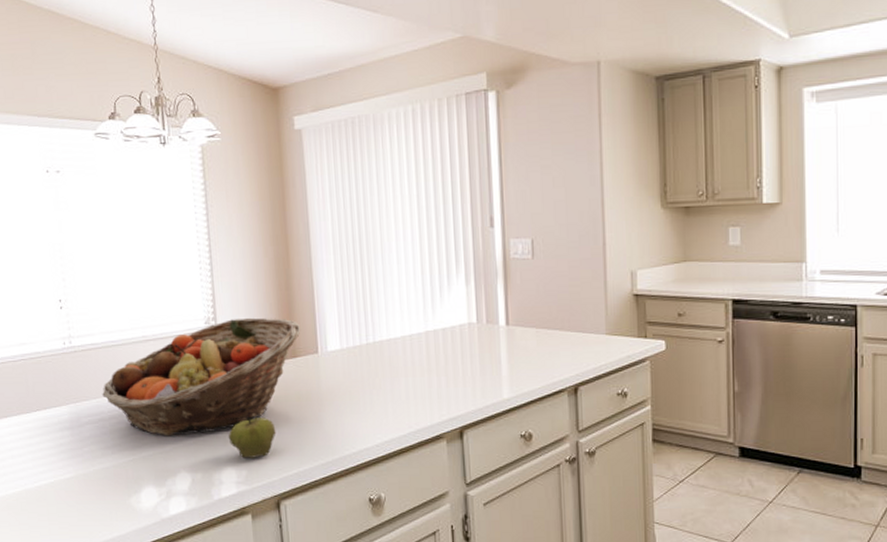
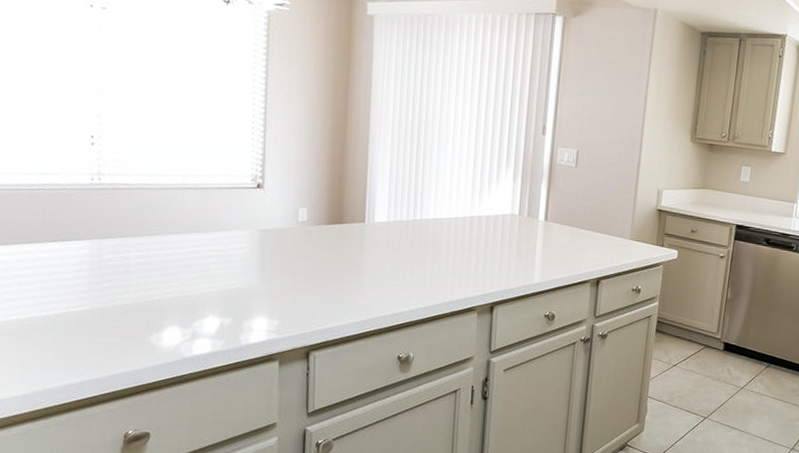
fruit basket: present [102,317,301,436] -> none [130,180,351,282]
apple: present [229,416,276,458] -> none [264,272,314,311]

